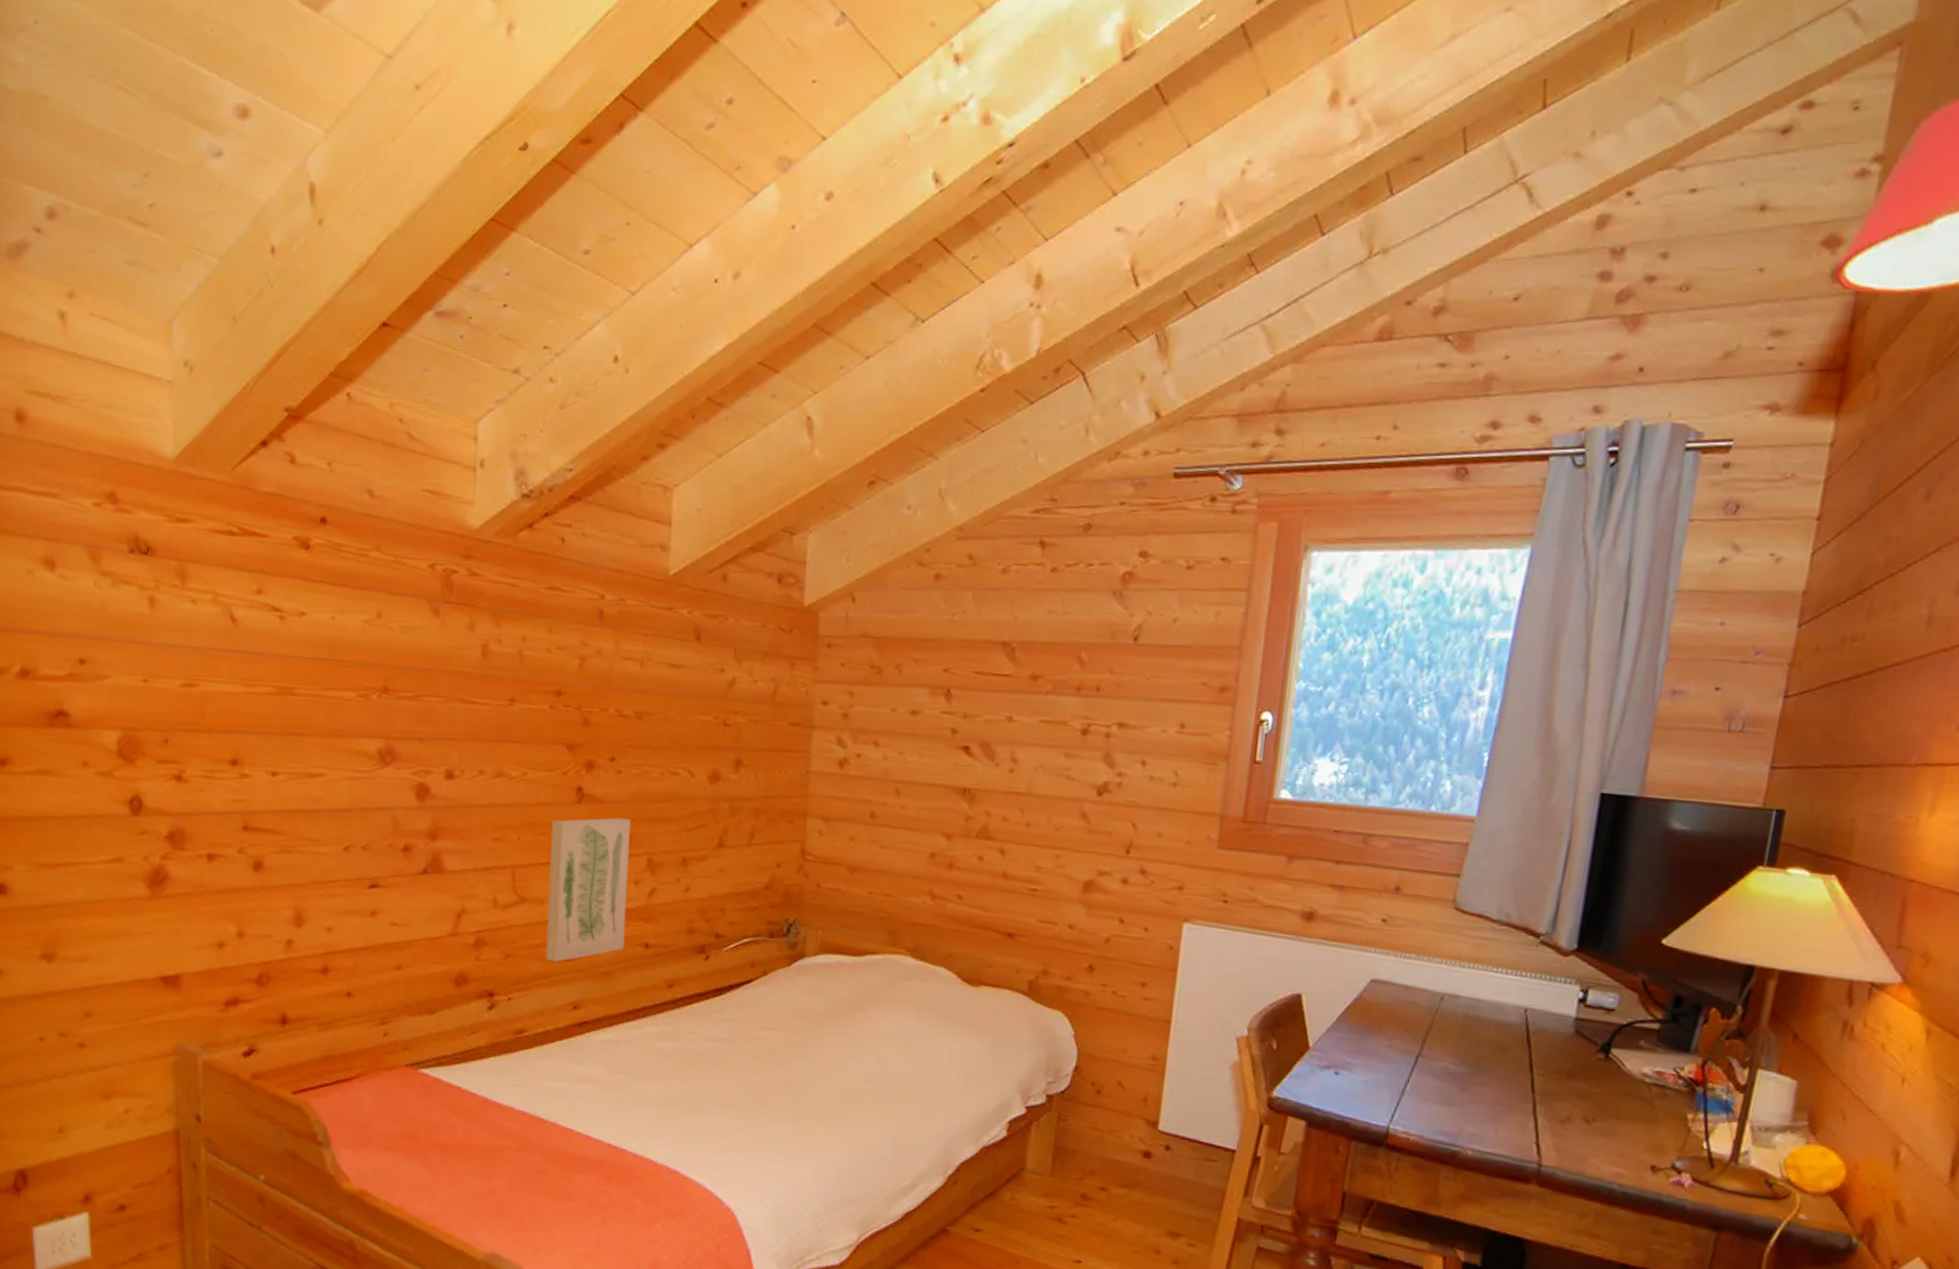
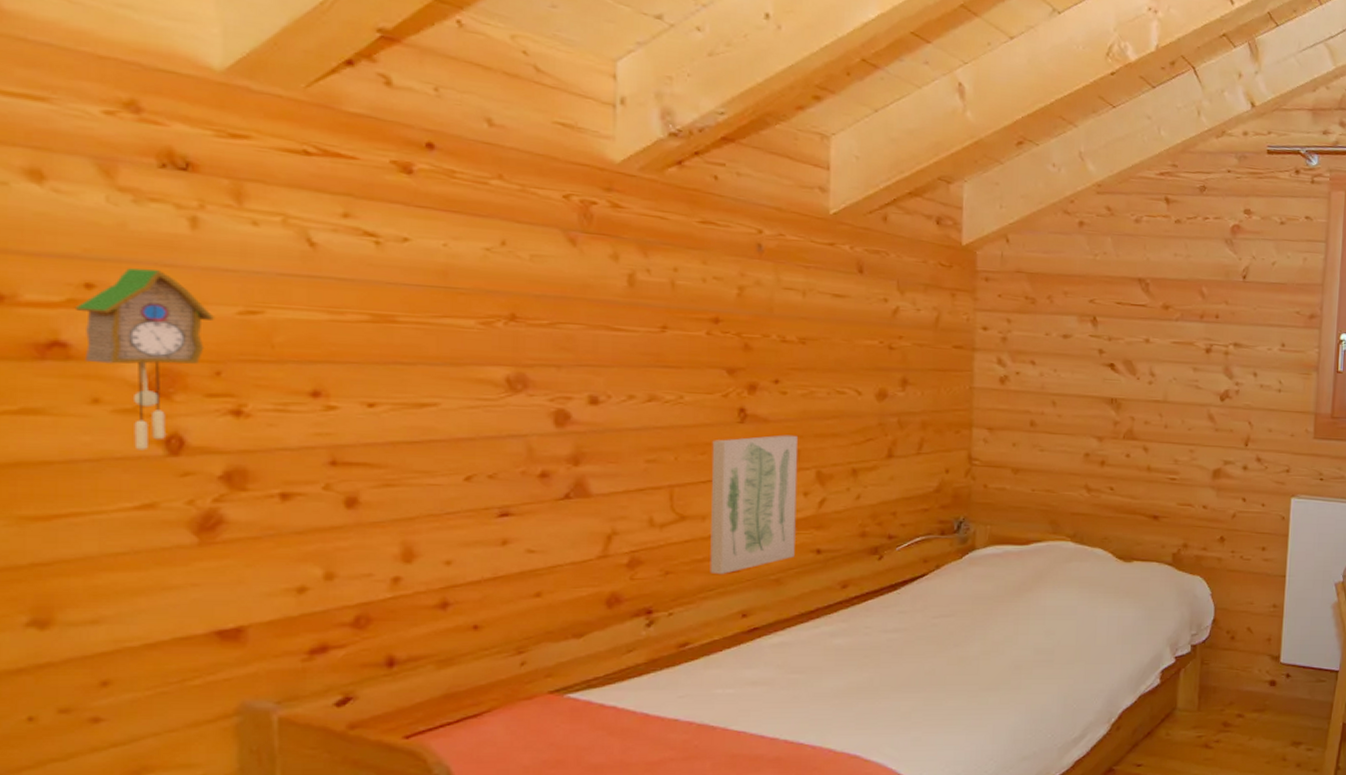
cuckoo clock: none [72,645,164,810] -> present [74,268,214,451]

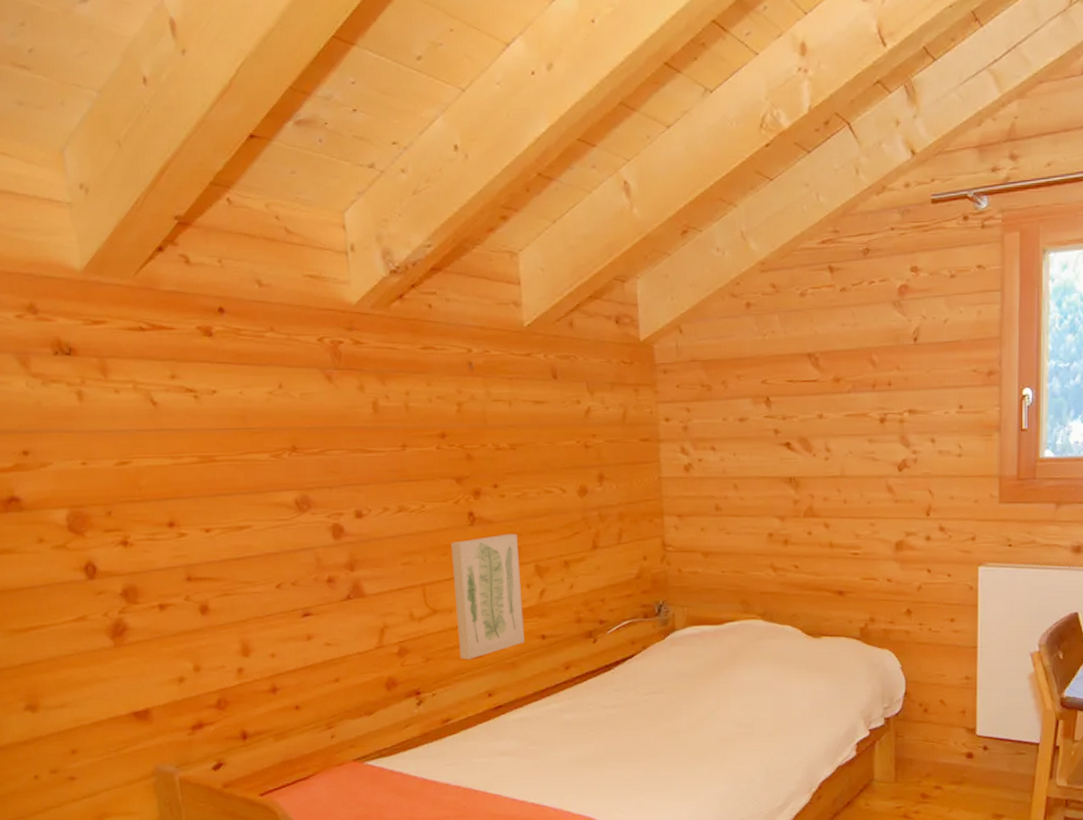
cuckoo clock: present [74,268,214,451] -> none [19,436,102,576]

